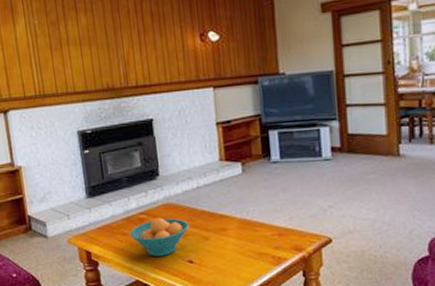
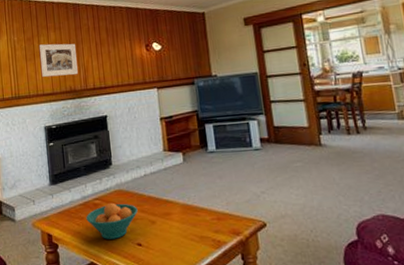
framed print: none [66,29,116,72] -> present [39,43,78,77]

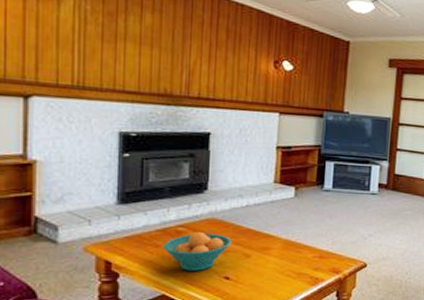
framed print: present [39,43,78,77] -> none [123,25,180,77]

